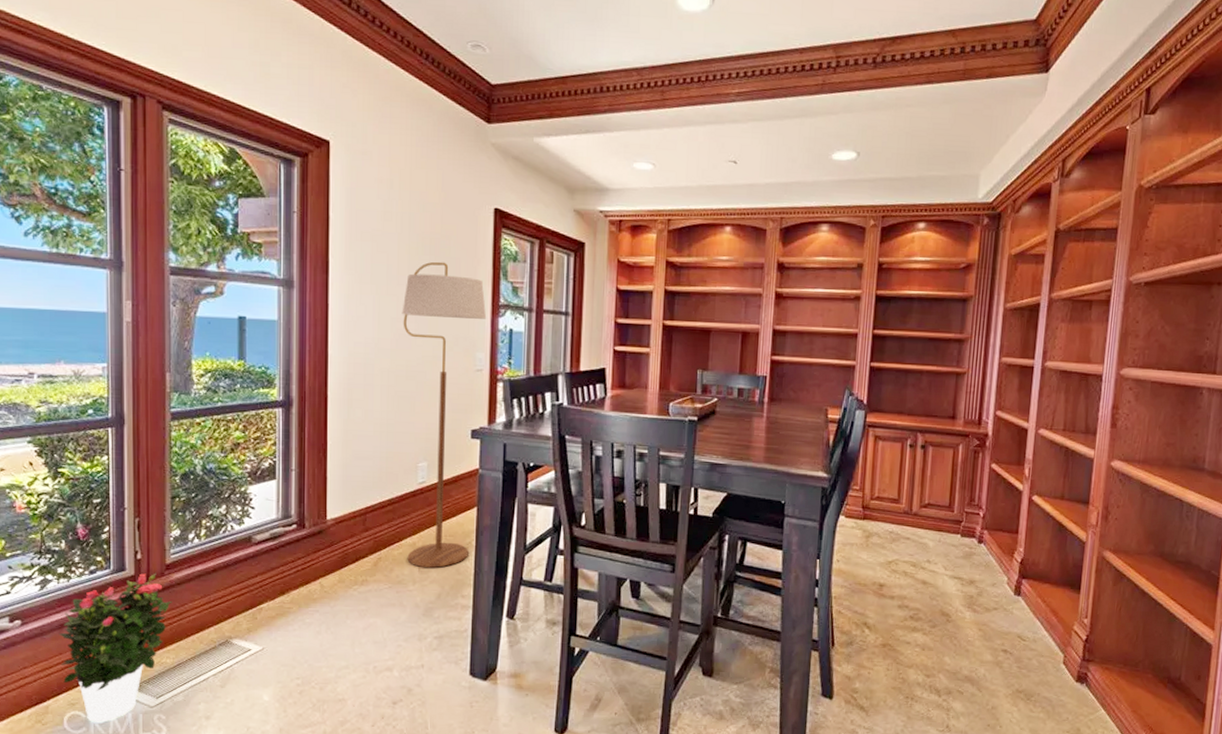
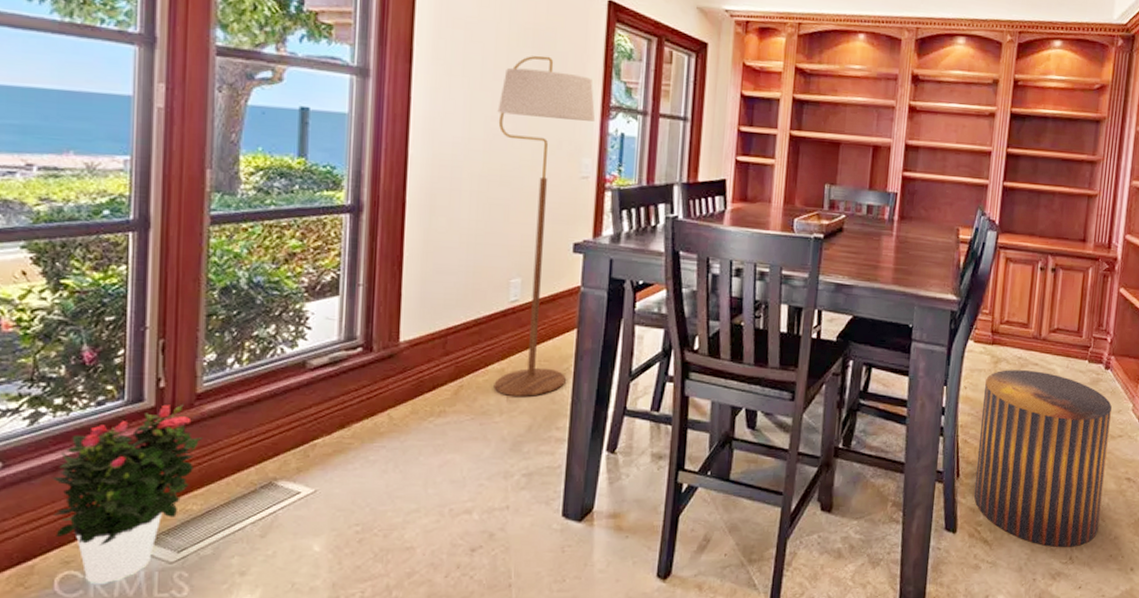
stool: none [849,544,986,716] -> present [973,370,1112,547]

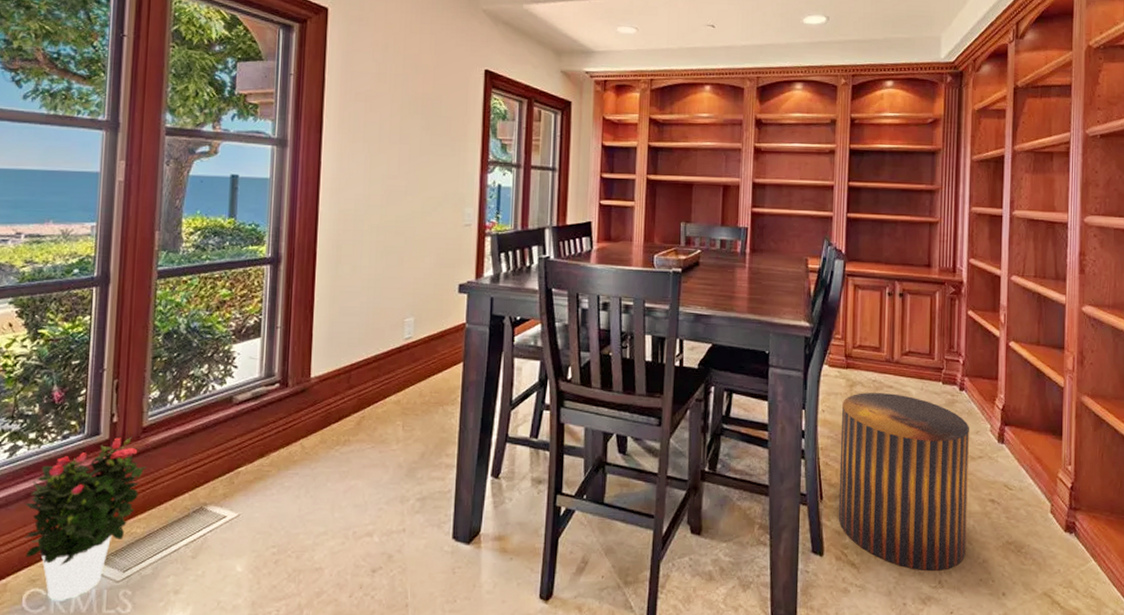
floor lamp: present [493,55,596,396] -> none [391,120,476,426]

